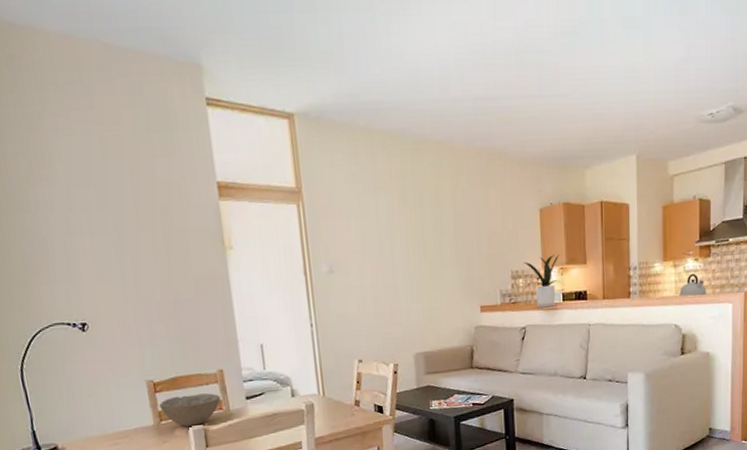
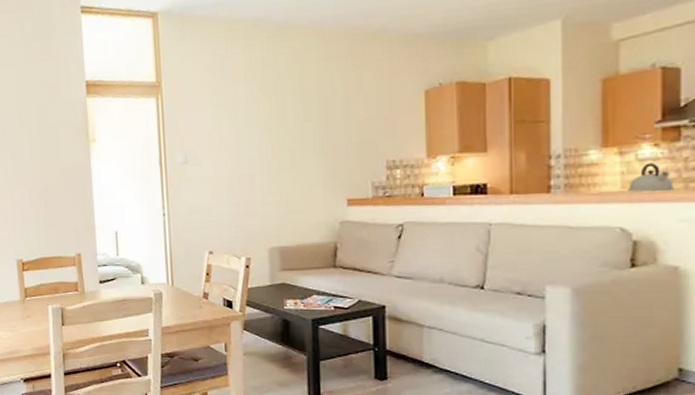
bowl: present [159,393,221,427] -> none [26,275,77,304]
house plant: present [524,255,560,308] -> none [402,141,450,203]

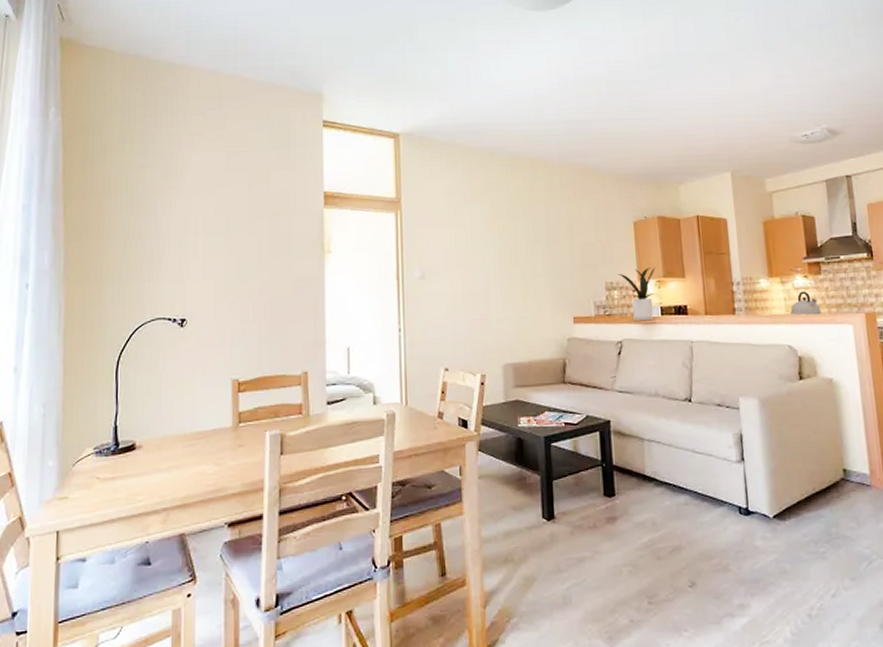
house plant: none [402,141,450,203] -> present [618,267,658,322]

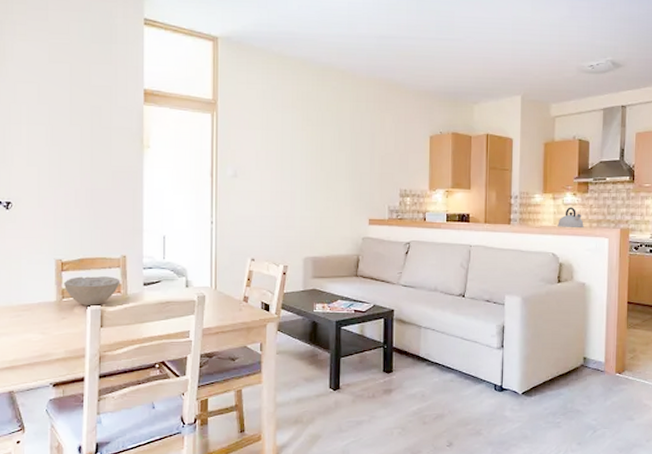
bowl: none [241,396,302,430] -> present [64,276,120,306]
house plant: present [618,267,658,322] -> none [412,178,446,226]

